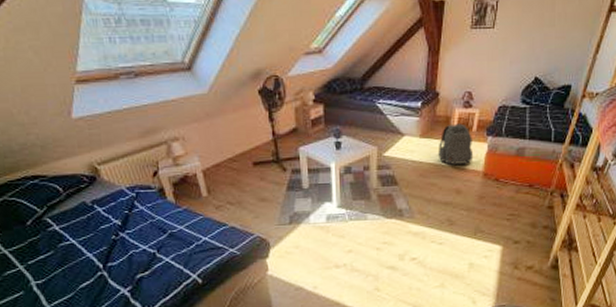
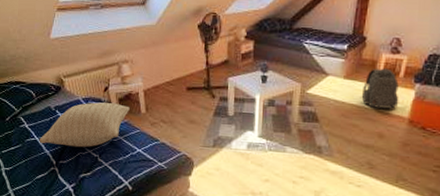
pillow: none [76,189,188,247] -> present [39,102,130,148]

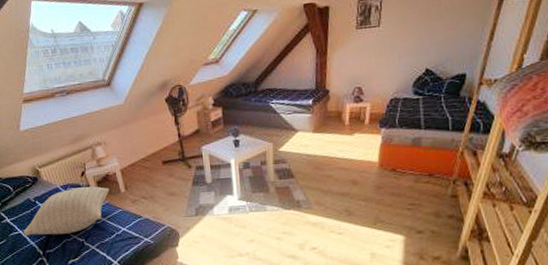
backpack: present [361,68,399,109] -> none [331,117,368,157]

